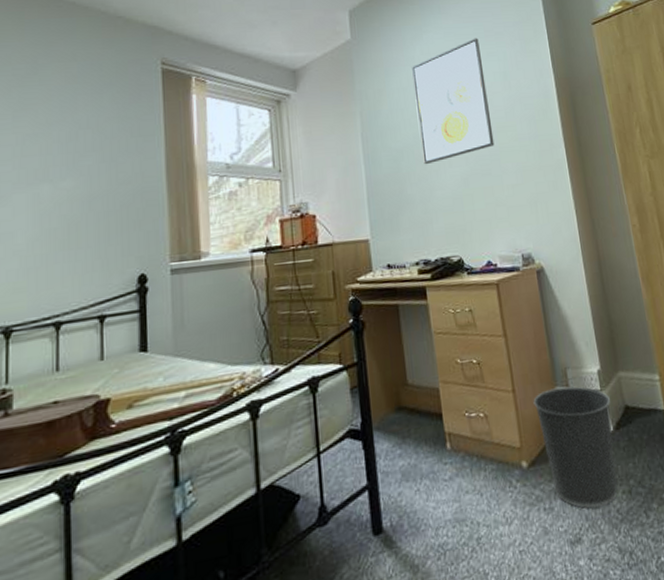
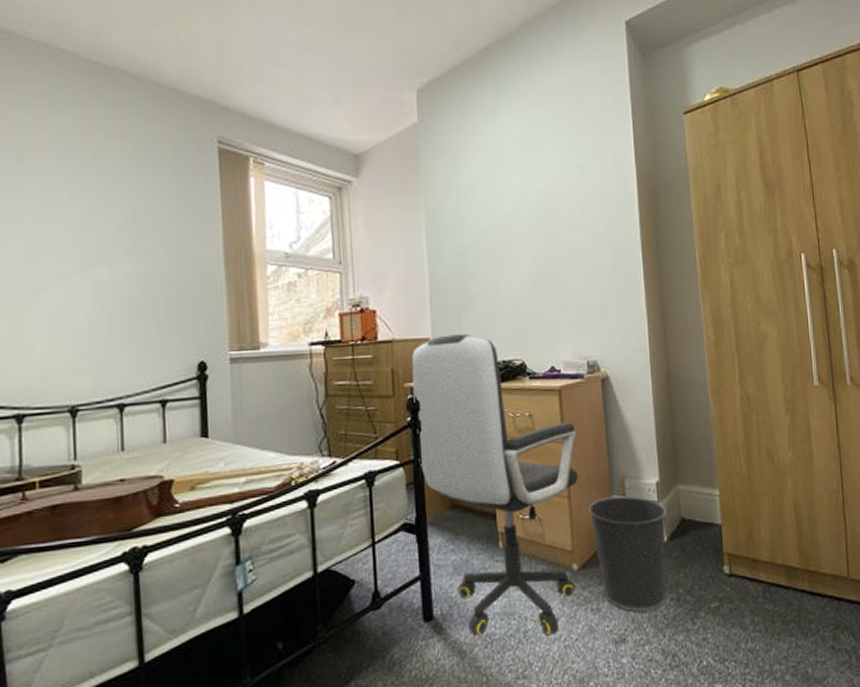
office chair: none [352,233,526,546] -> present [411,334,578,635]
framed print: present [412,38,495,165] -> none [482,125,566,263]

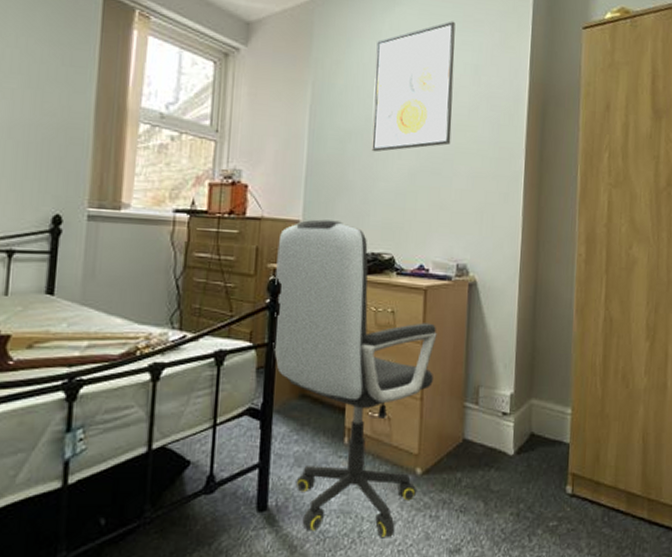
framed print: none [482,125,566,263] -> present [371,21,455,152]
wastebasket: present [588,495,667,612] -> none [439,403,518,523]

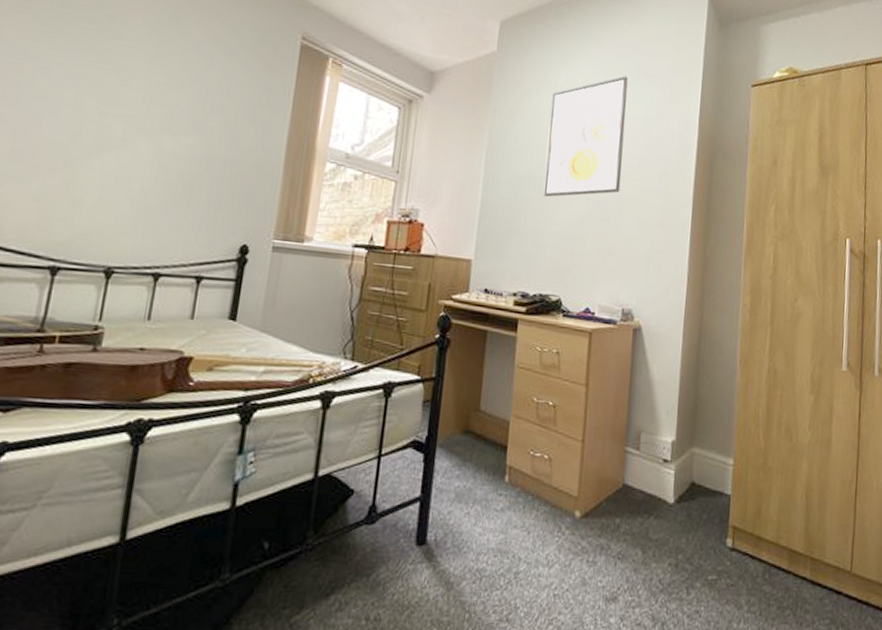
office chair: present [273,219,437,537] -> none [440,259,601,580]

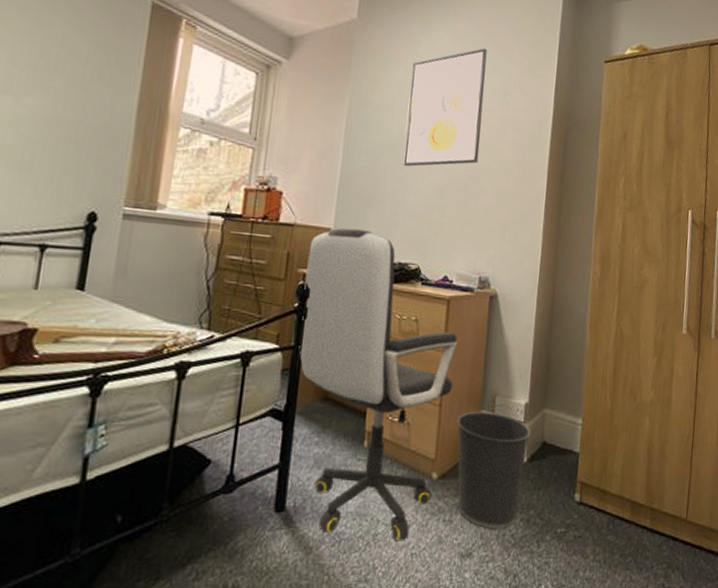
office chair: none [440,259,601,580] -> present [299,227,458,540]
wastebasket: none [600,448,679,573] -> present [456,411,531,528]

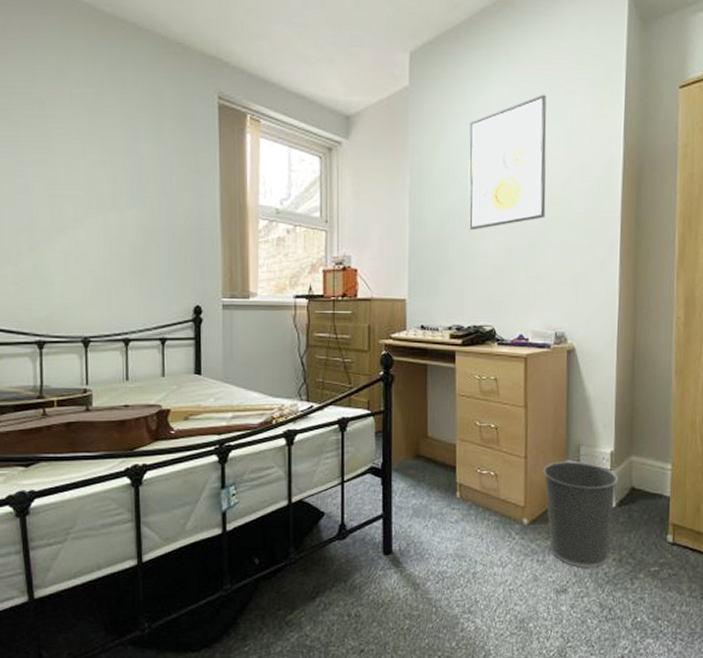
office chair: present [299,227,458,540] -> none [387,297,538,578]

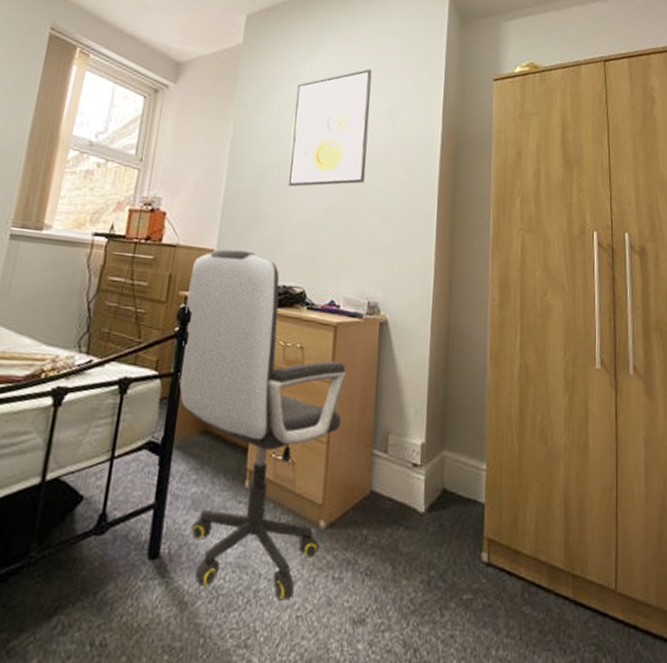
office chair: none [387,297,538,578] -> present [178,249,346,599]
wastebasket: present [543,461,619,567] -> none [346,450,429,591]

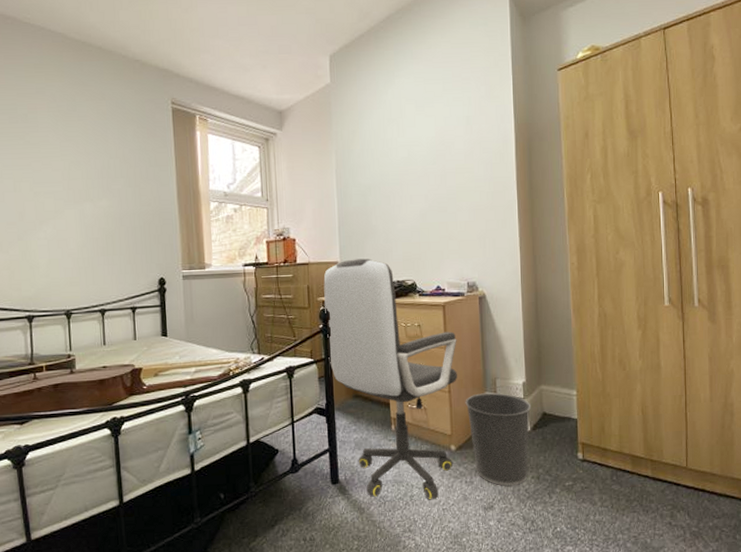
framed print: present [288,68,372,187] -> none [383,83,452,200]
wastebasket: none [346,450,429,591] -> present [465,392,532,486]

